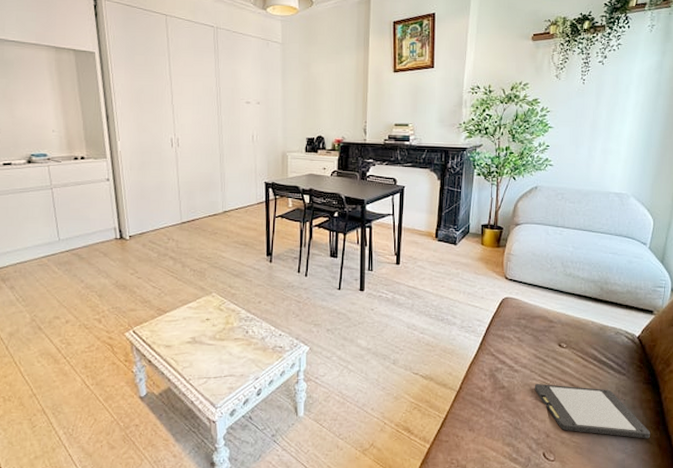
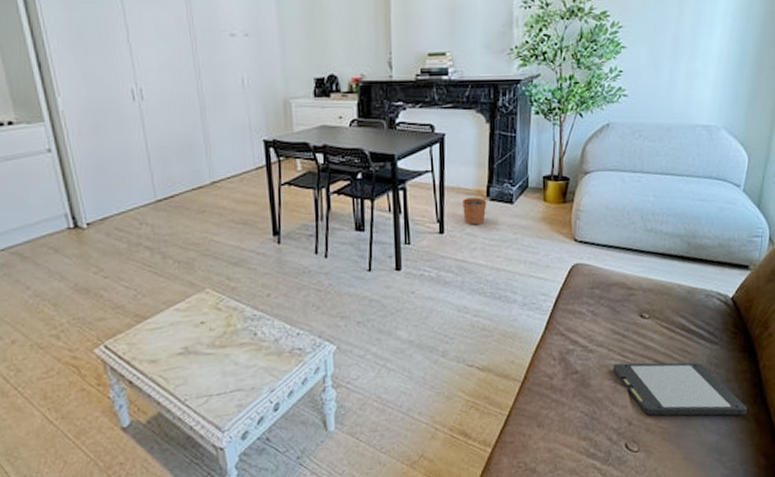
plant pot: none [416,232,435,260] -> present [463,190,487,225]

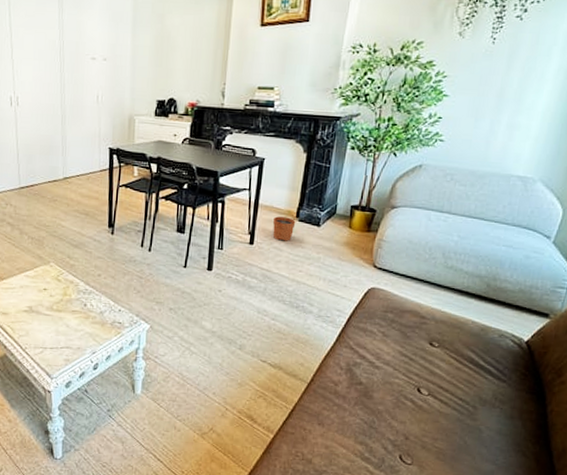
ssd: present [613,362,748,416] -> none [396,383,529,452]

